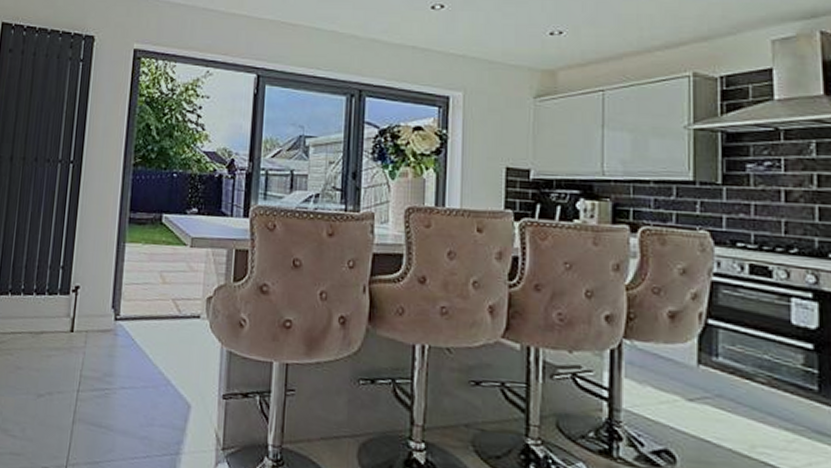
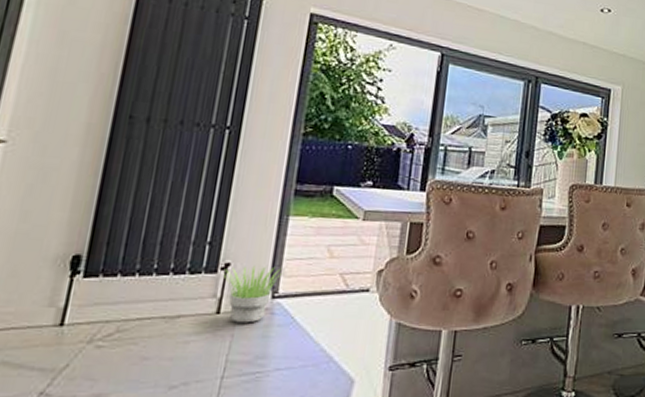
potted plant: none [74,289,123,343] -> present [222,265,283,323]

